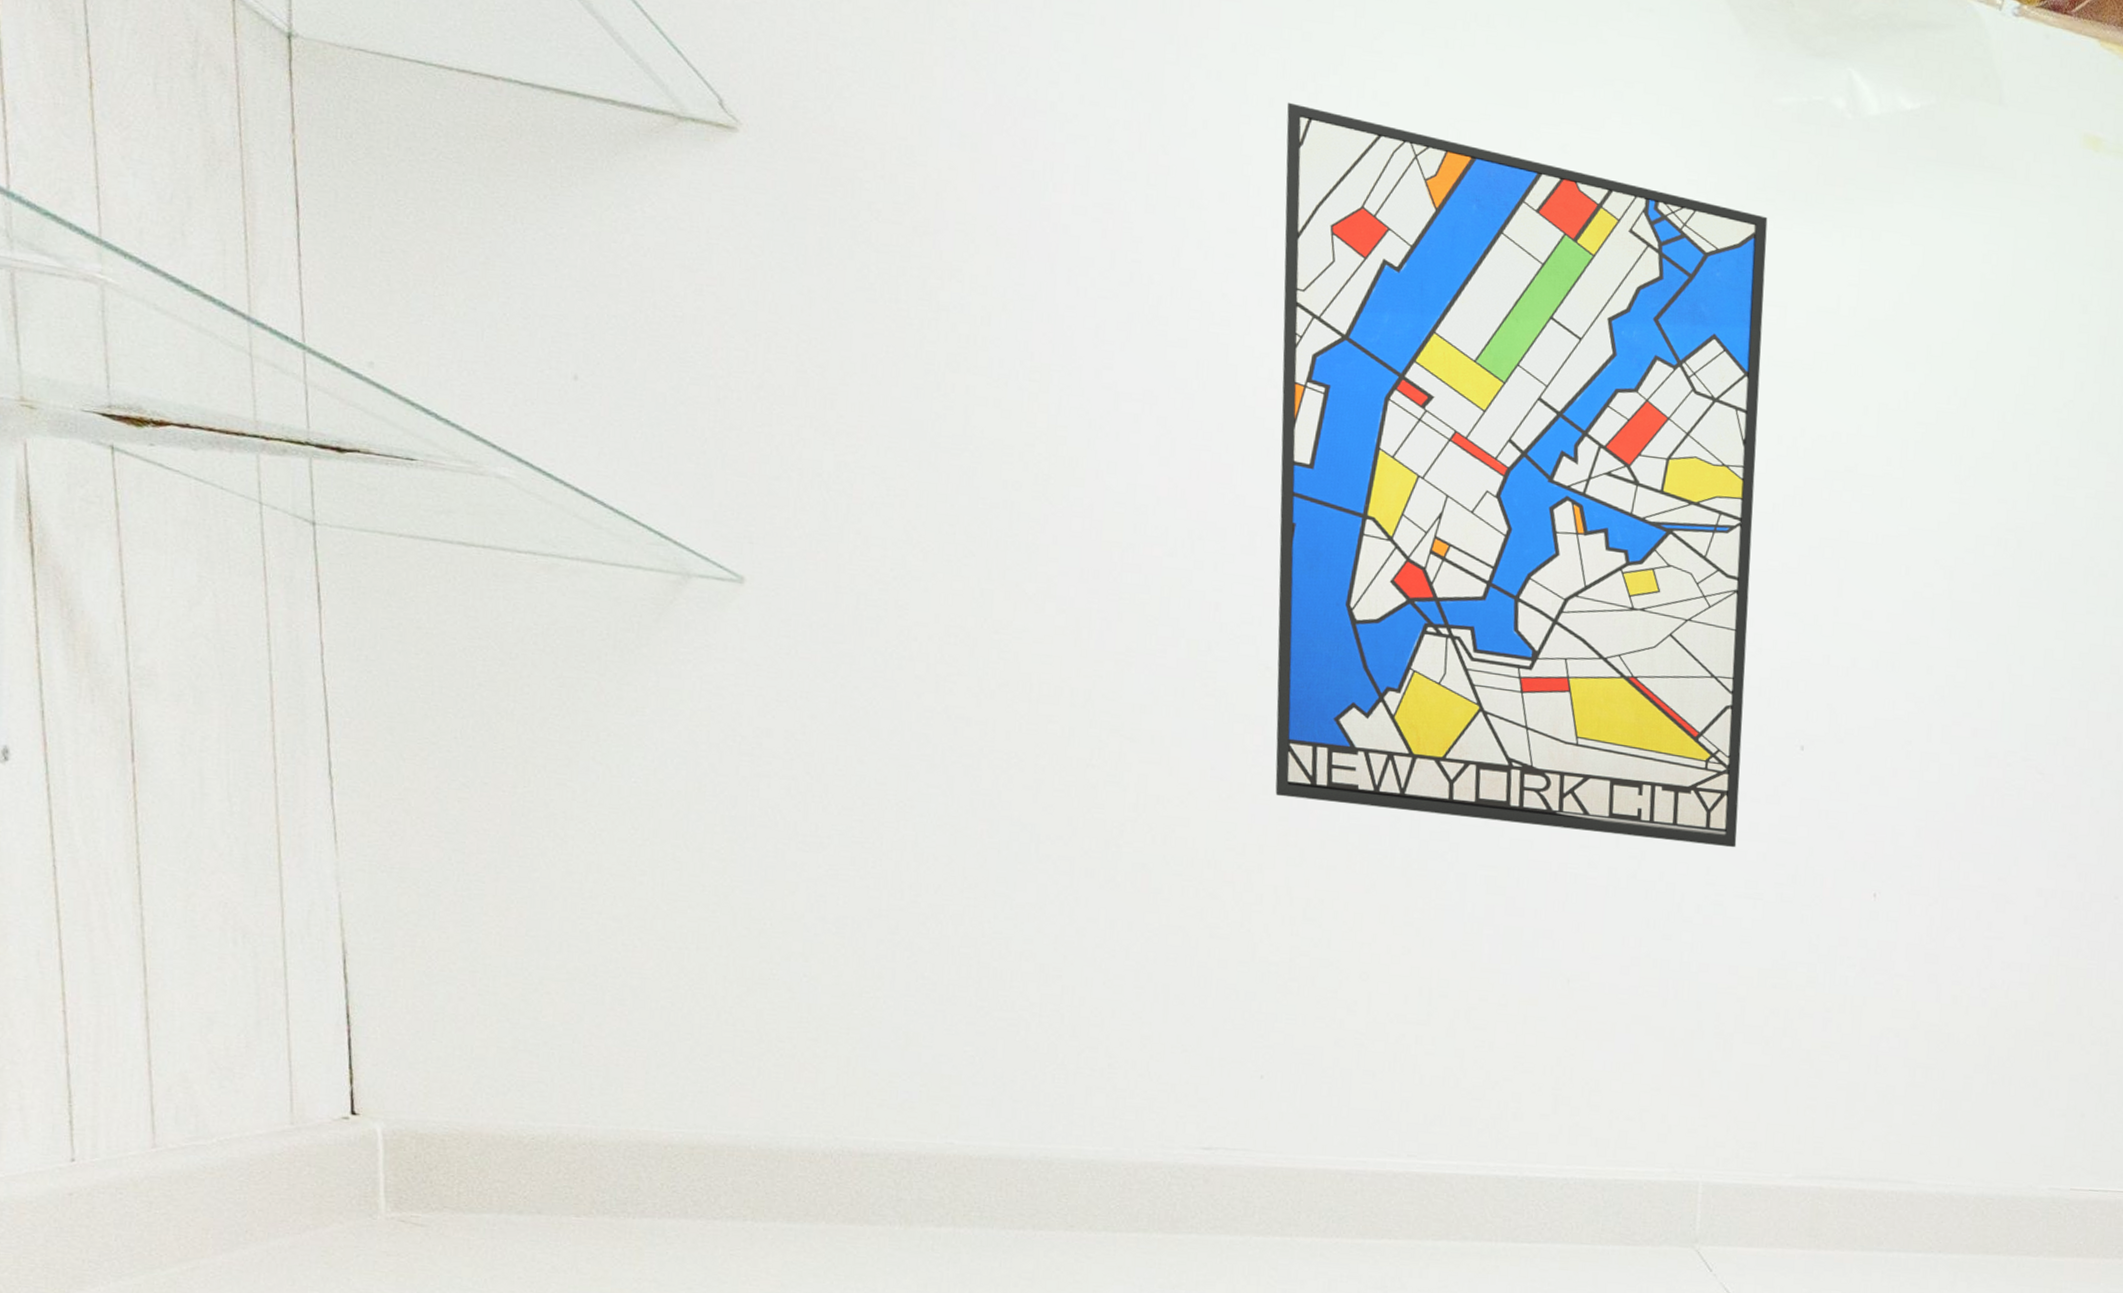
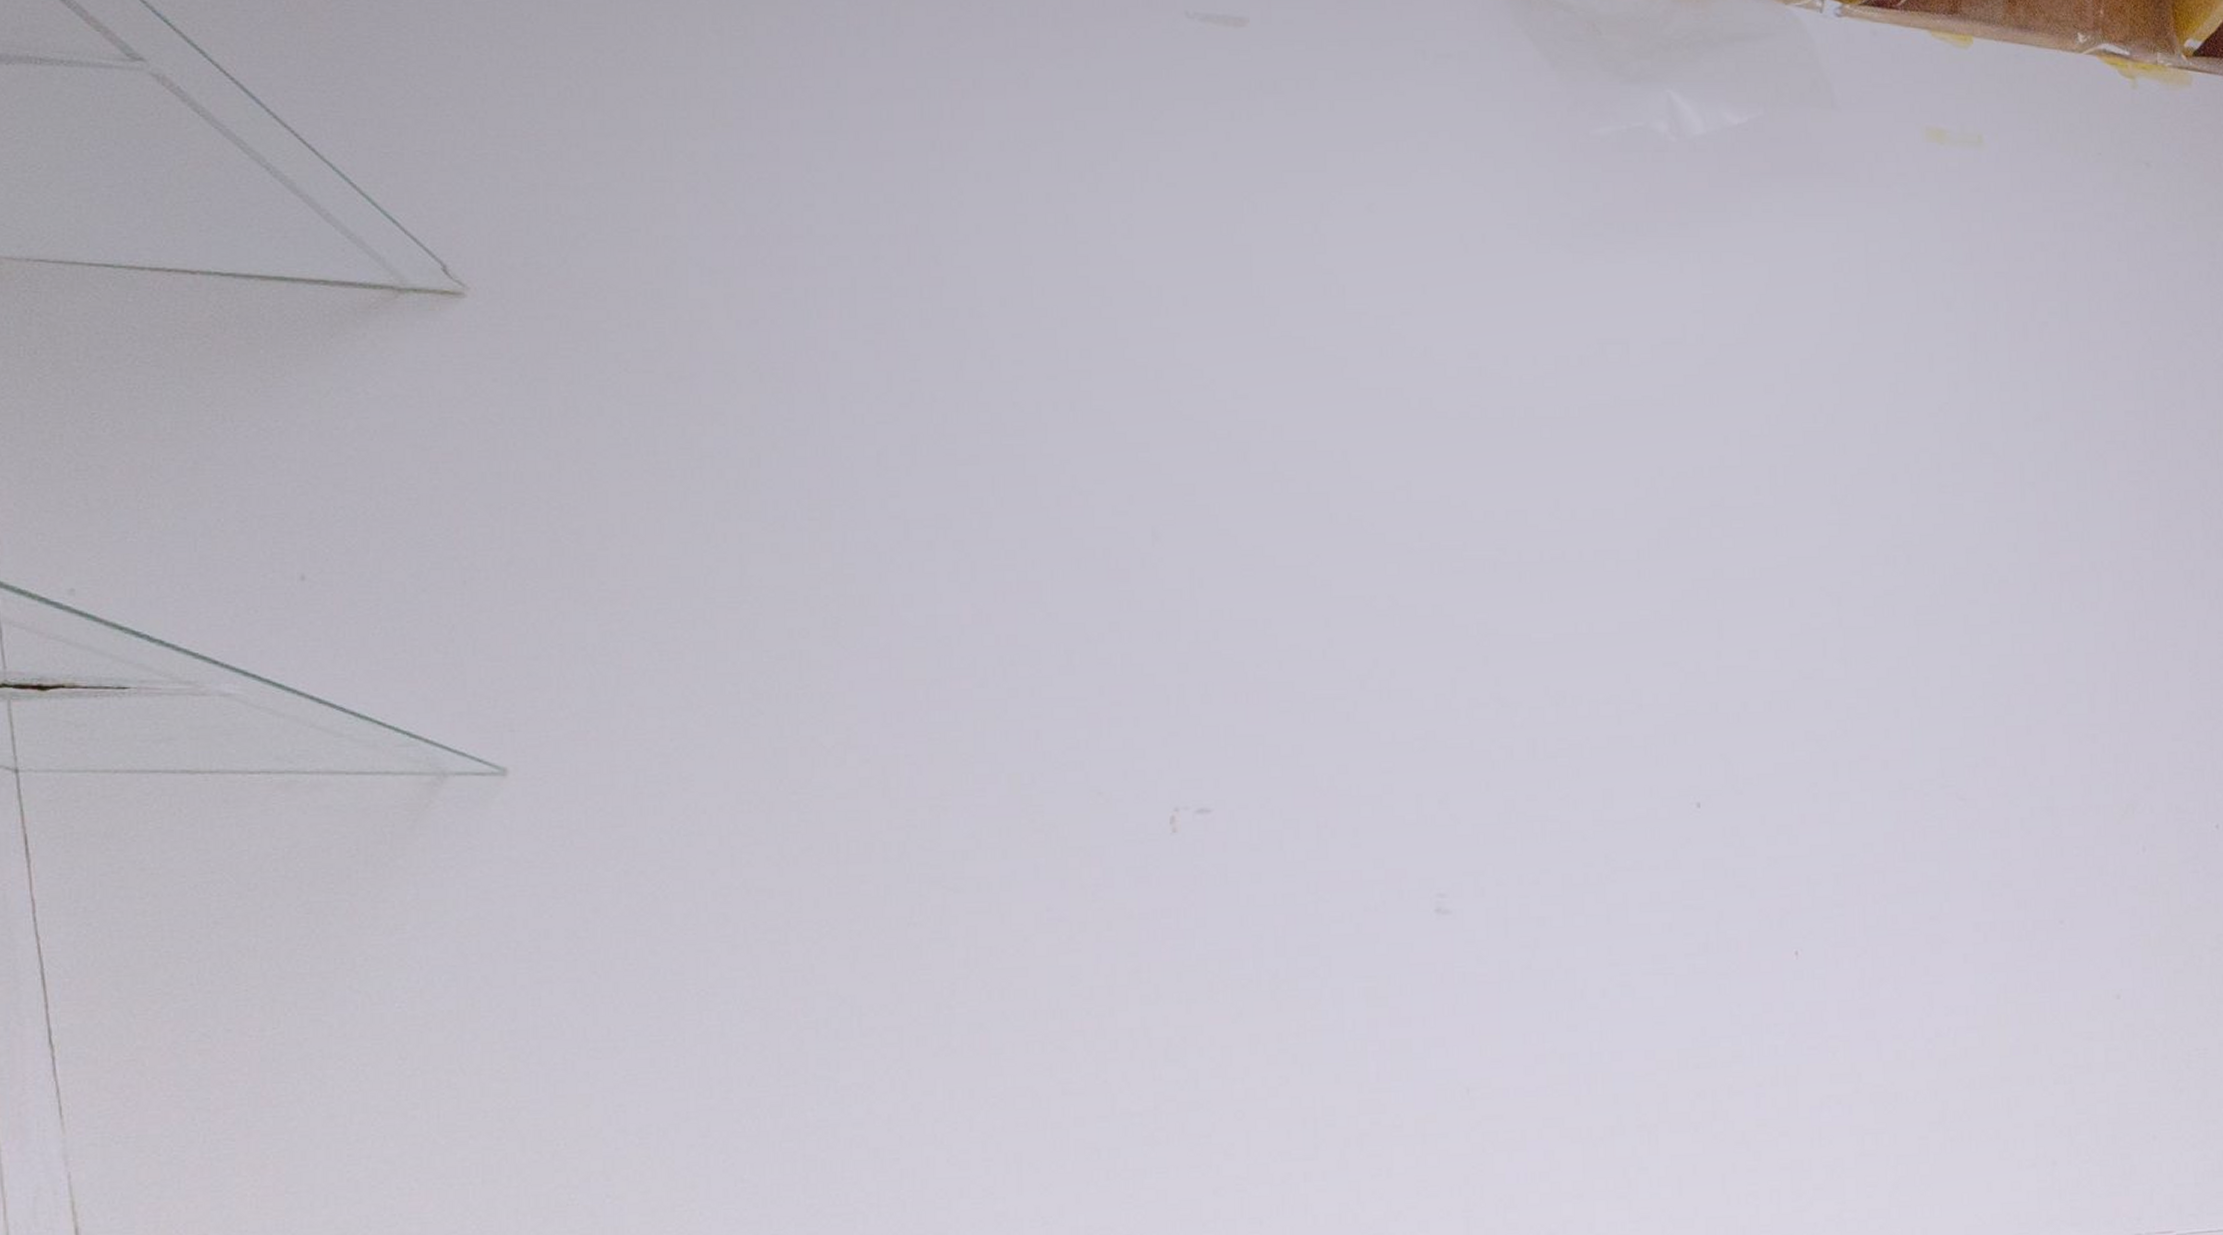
wall art: present [1275,102,1768,848] -> none [1065,195,1638,931]

